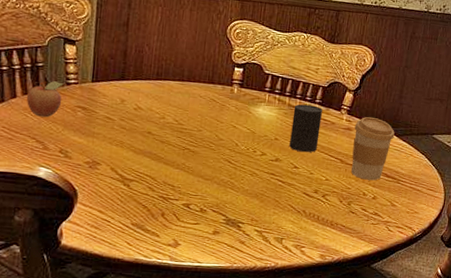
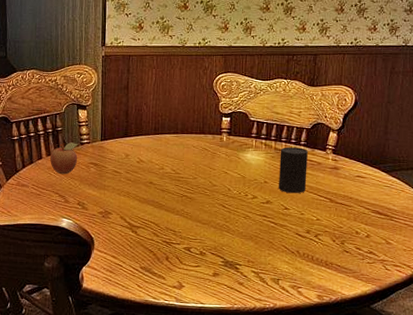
coffee cup: present [351,117,395,181] -> none [341,155,383,219]

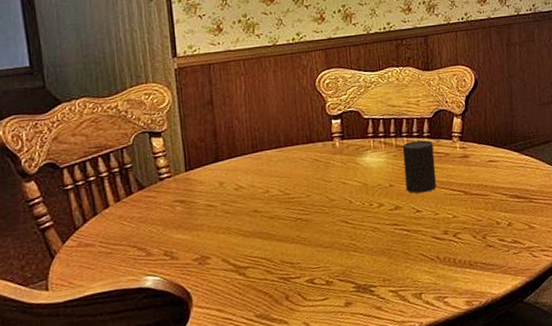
fruit: present [50,142,79,175] -> none [120,179,158,222]

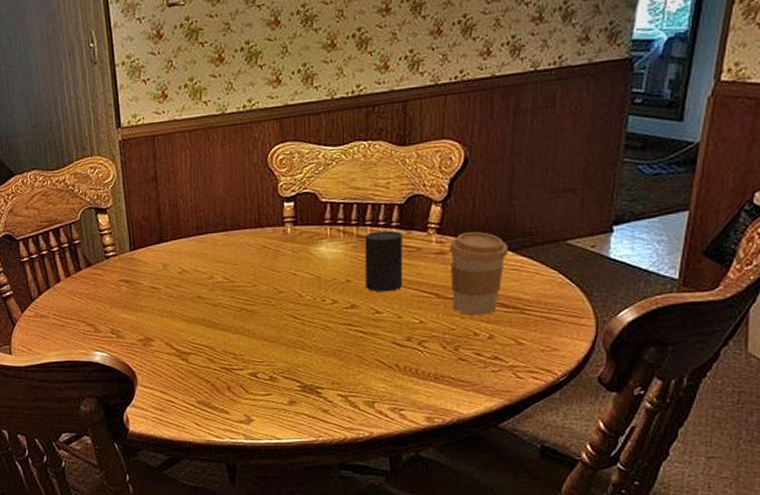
coffee cup: none [470,137,515,207] -> present [449,232,508,315]

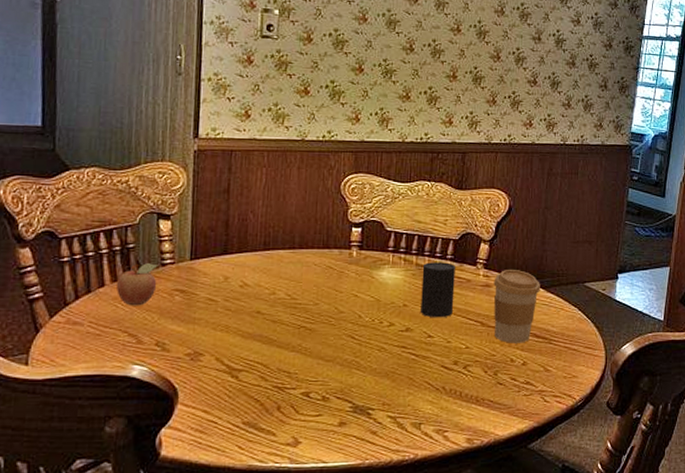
fruit: none [70,257,105,298] -> present [117,263,158,306]

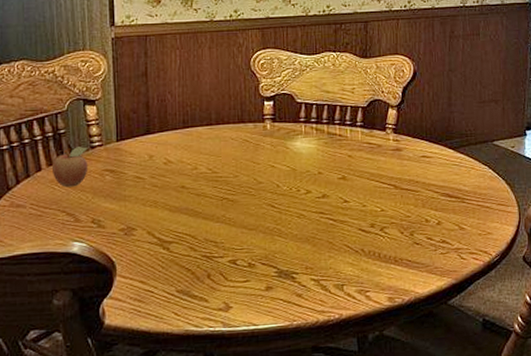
cup: present [421,262,455,318] -> none [334,129,367,184]
coffee cup: present [494,270,540,343] -> none [404,132,450,204]

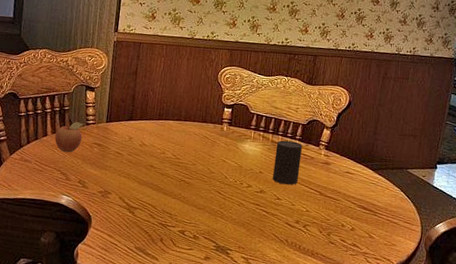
cup: none [334,129,367,184] -> present [272,140,302,185]

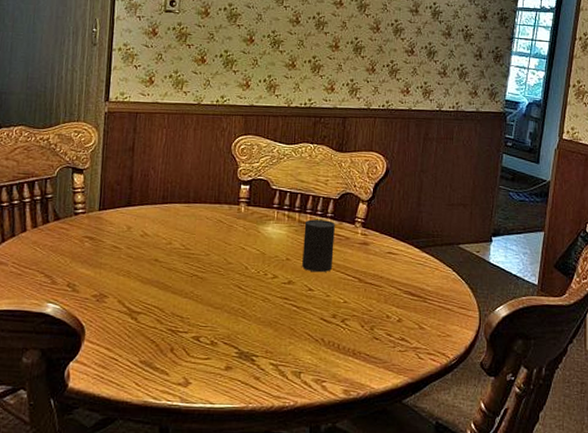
fruit: present [55,122,84,153] -> none [36,212,72,250]

